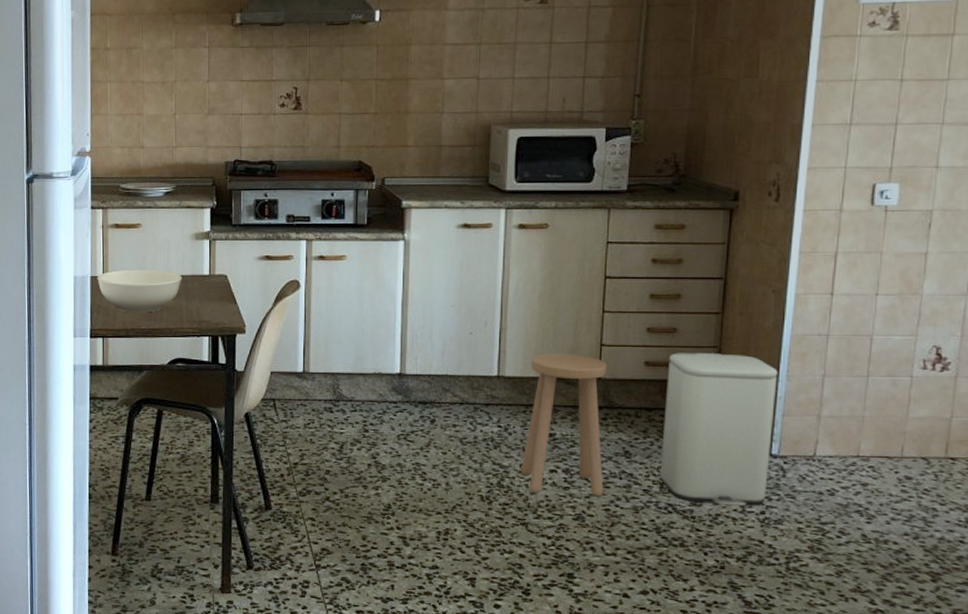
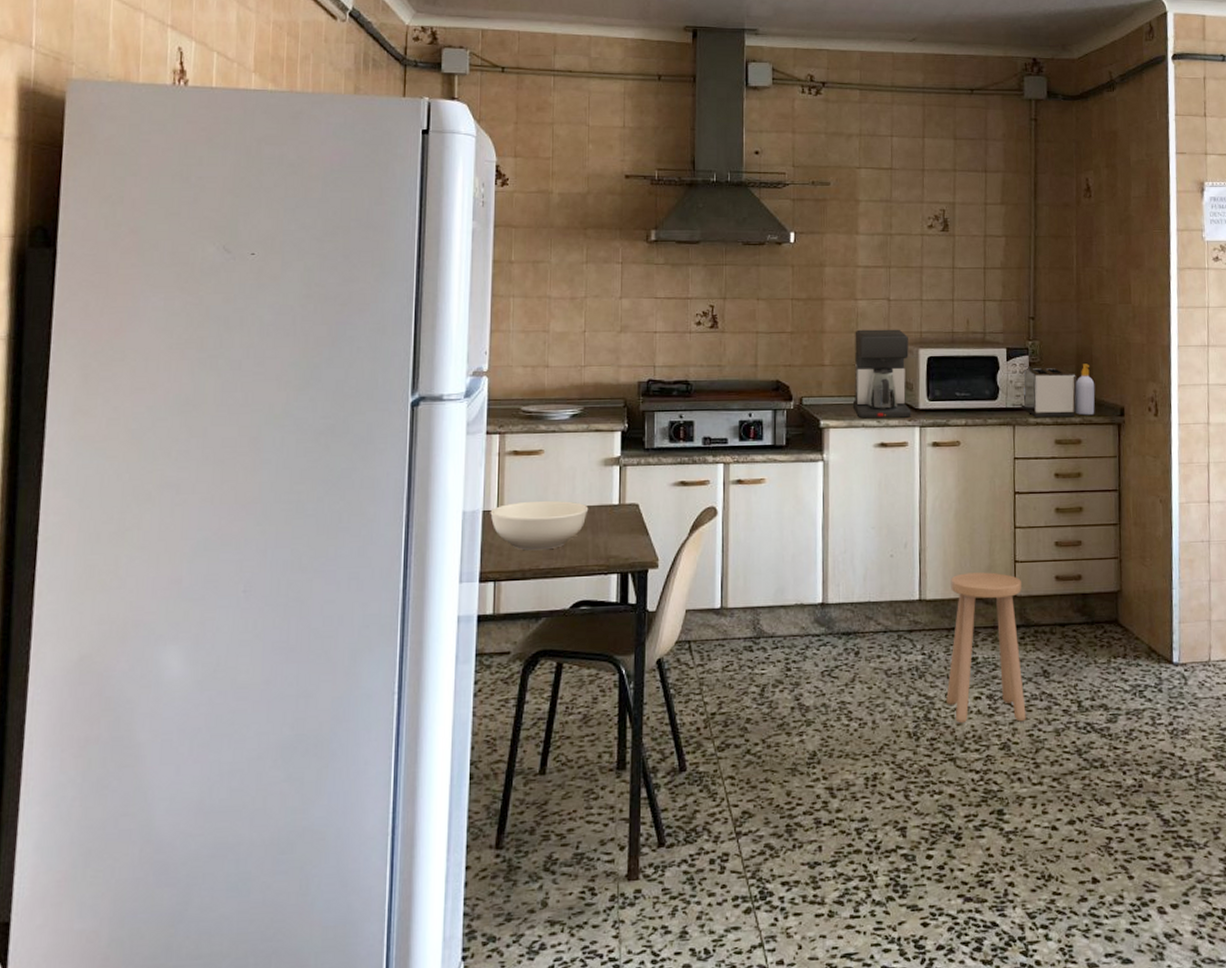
coffee maker: none [435,108,497,201] -> present [852,329,911,419]
toaster: none [618,146,685,202] -> present [1021,365,1077,418]
pedal bin: present [660,353,778,507] -> none [1076,564,1173,720]
soap bottle: none [681,144,706,200] -> present [1075,364,1095,416]

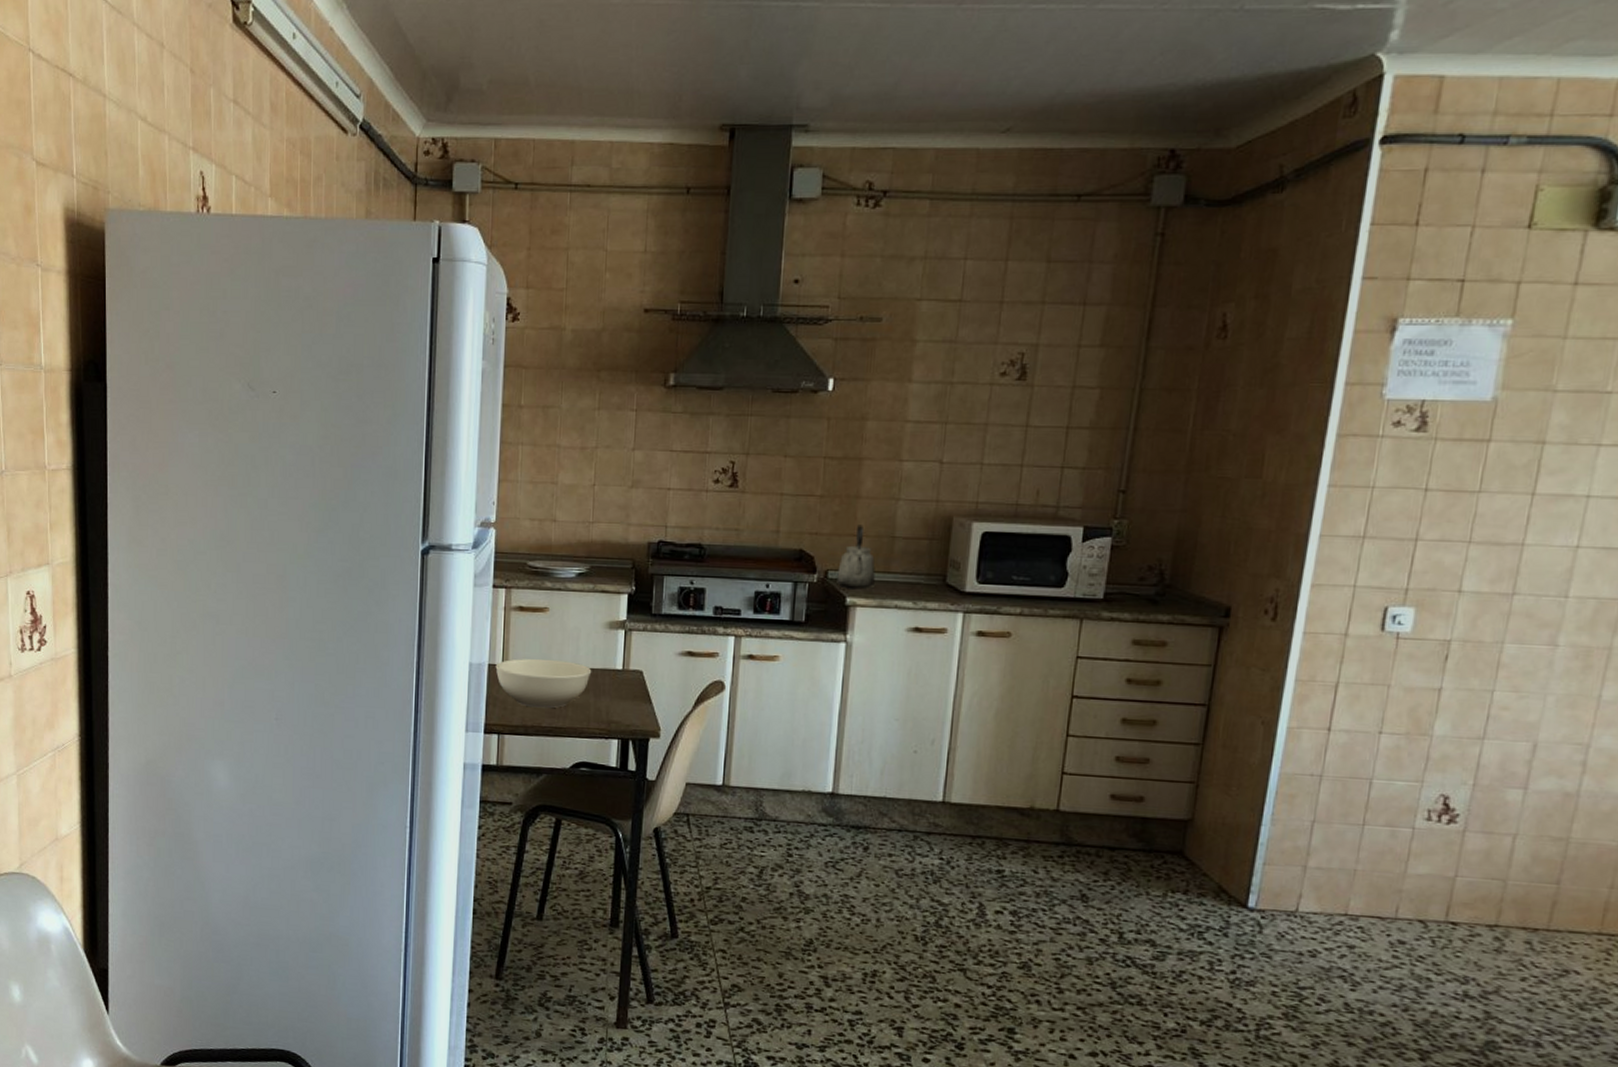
kettle: none [811,356,843,413] -> present [837,524,876,590]
coffee maker: present [852,329,911,419] -> none [885,496,961,602]
stool: present [946,572,1026,724] -> none [962,779,1067,944]
toaster: present [1021,365,1077,418] -> none [1093,549,1172,615]
soap bottle: present [1075,364,1095,416] -> none [1164,551,1196,614]

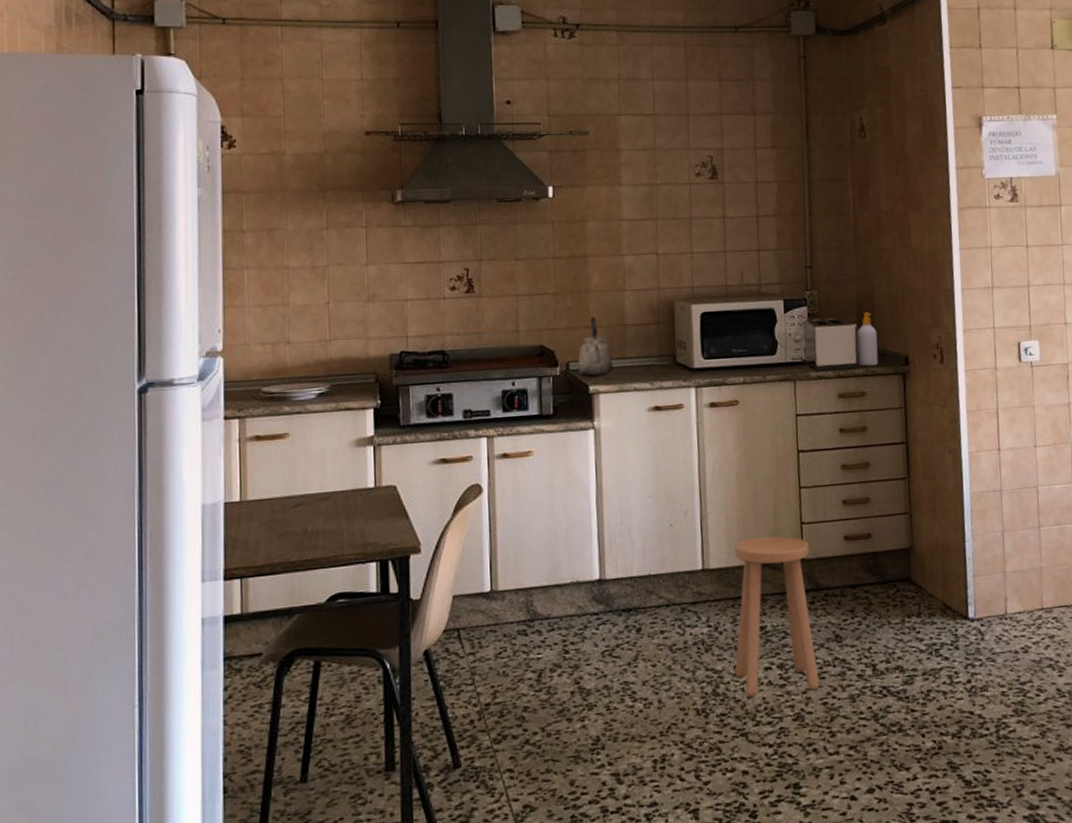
bowl: present [495,658,592,709] -> none [232,487,342,543]
stool: none [962,779,1067,944] -> present [735,536,820,697]
toaster: none [1093,549,1172,615] -> present [801,315,859,372]
soap bottle: none [1164,551,1196,614] -> present [857,312,879,367]

